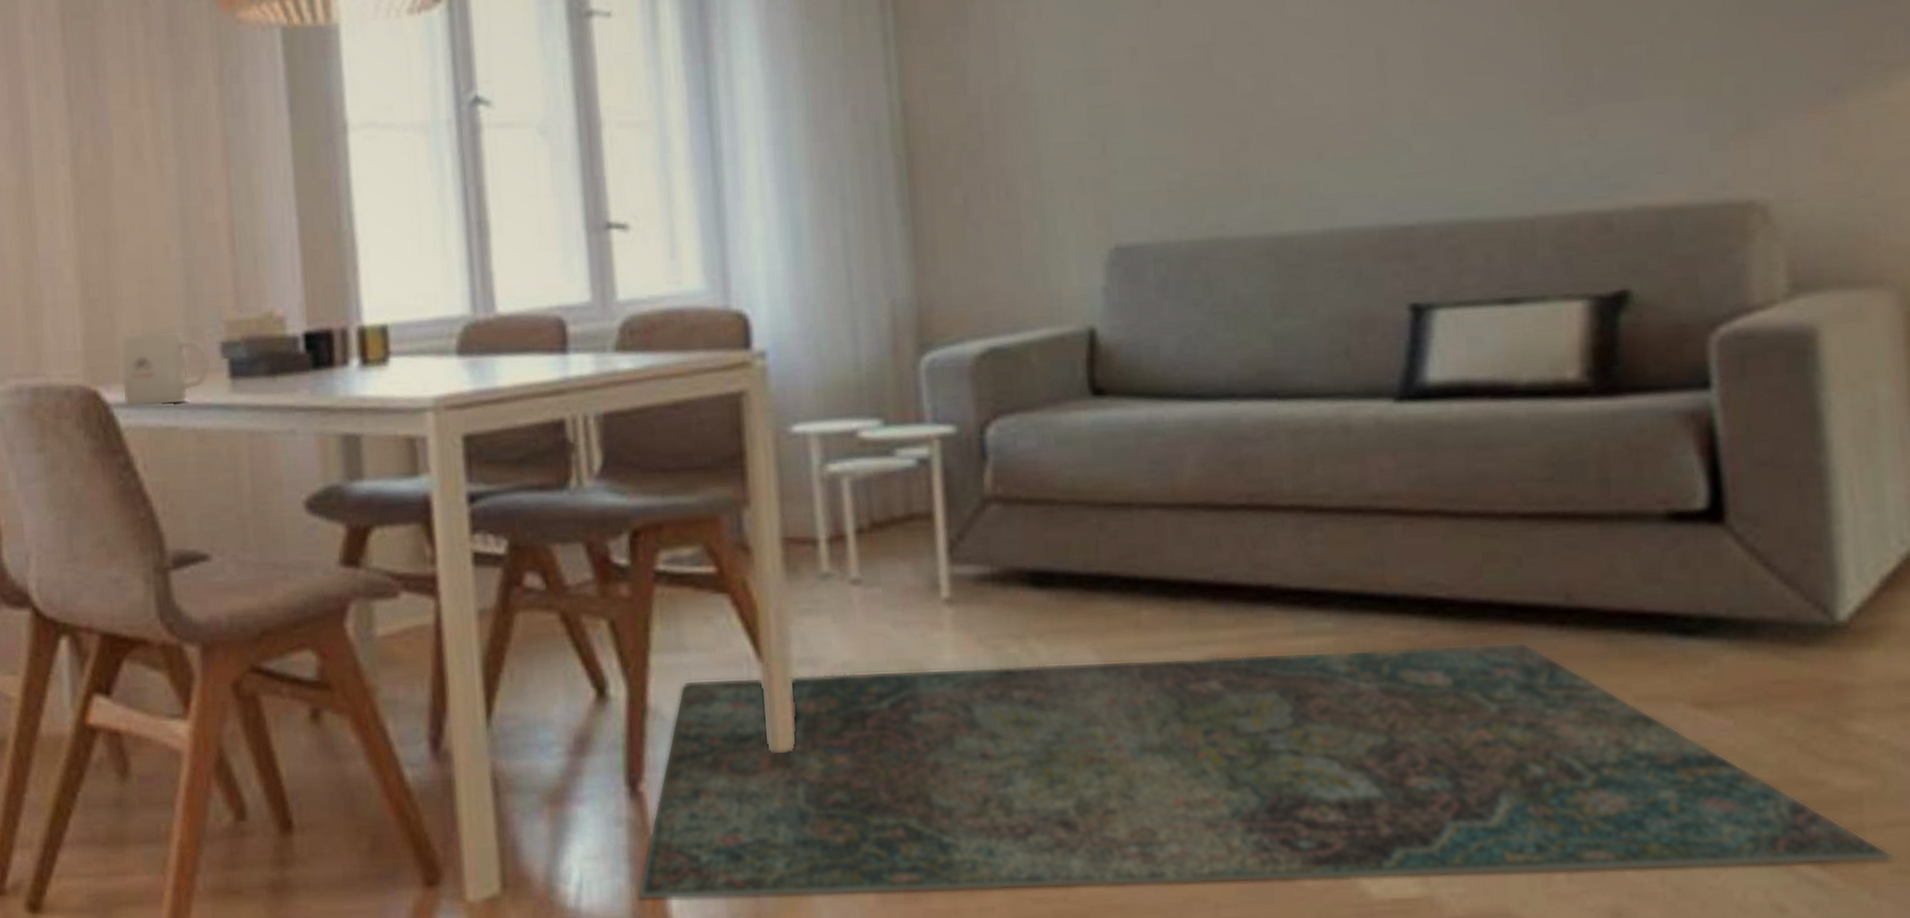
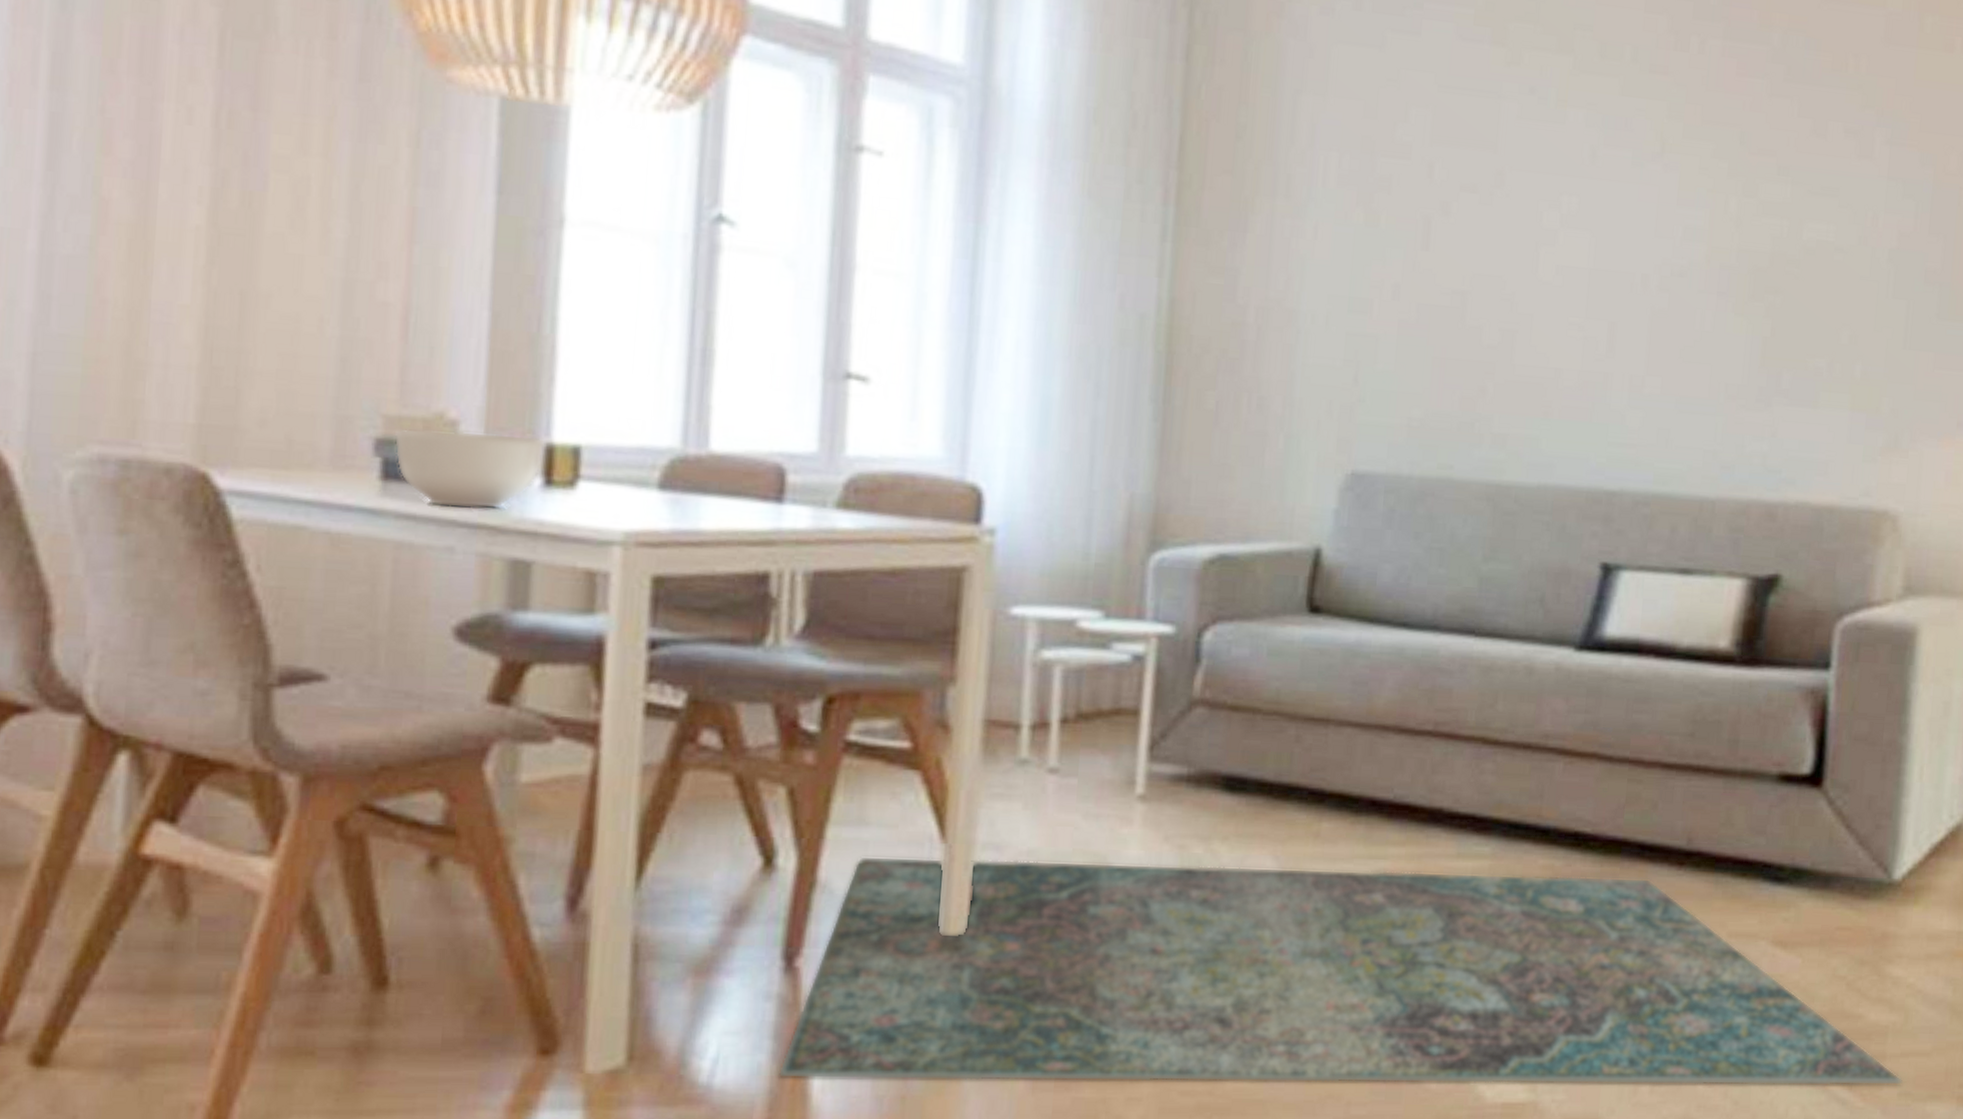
mug: present [119,330,210,409] -> none [240,412,359,502]
bowl: none [235,322,358,395] -> present [394,428,545,509]

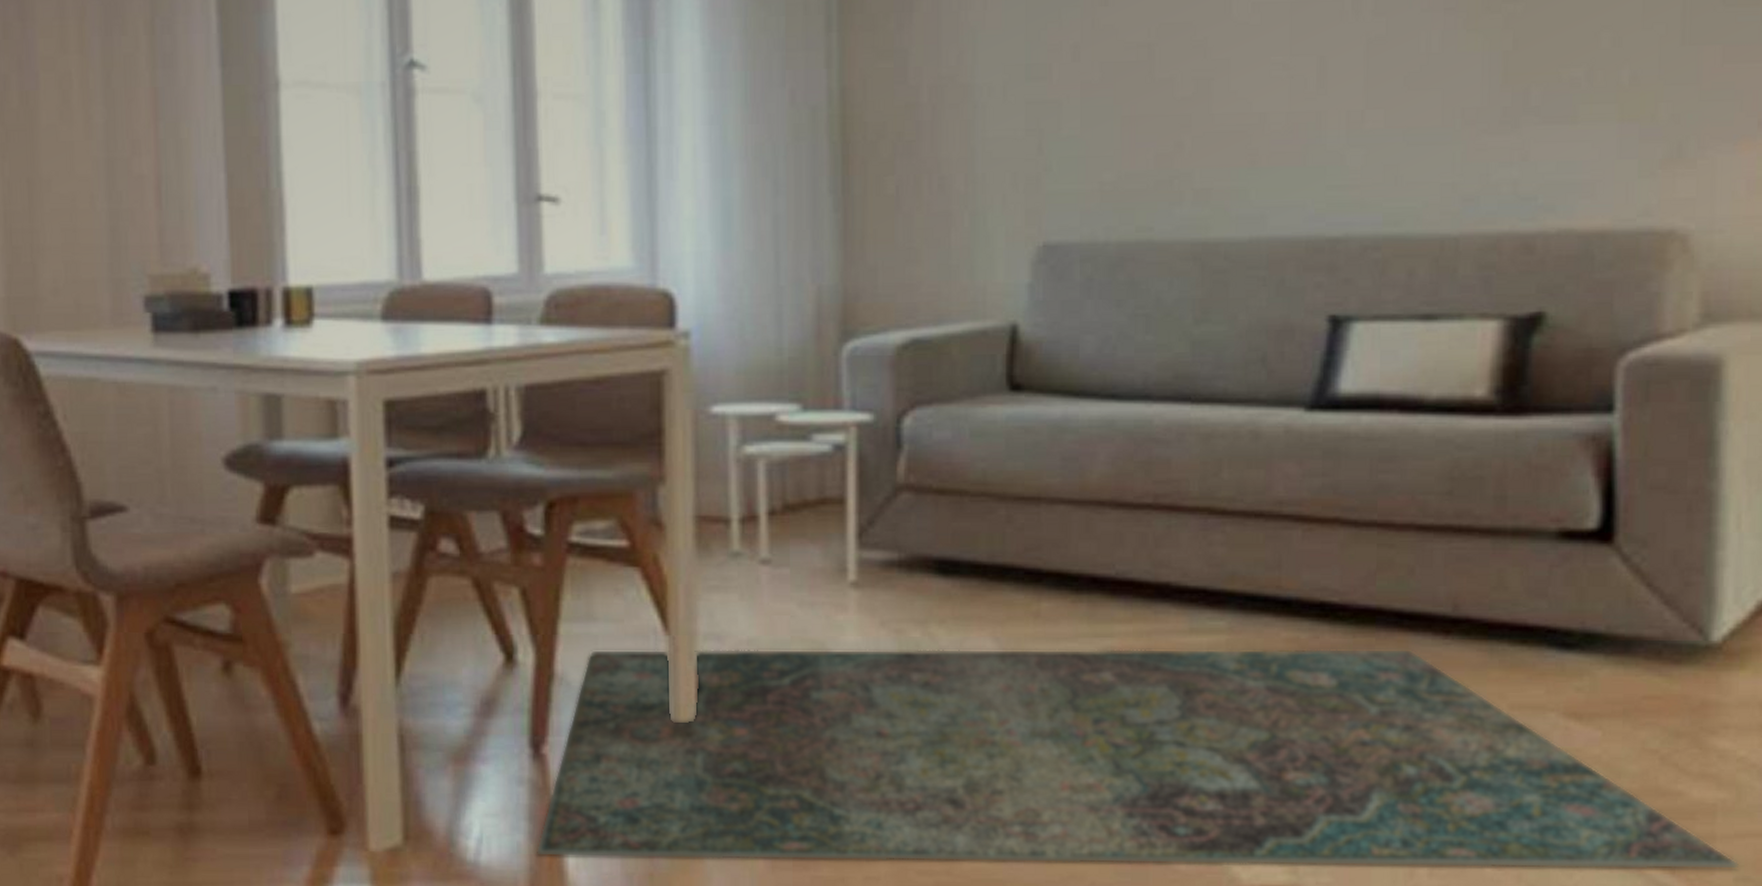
bowl: present [394,428,545,509] -> none [159,282,283,351]

